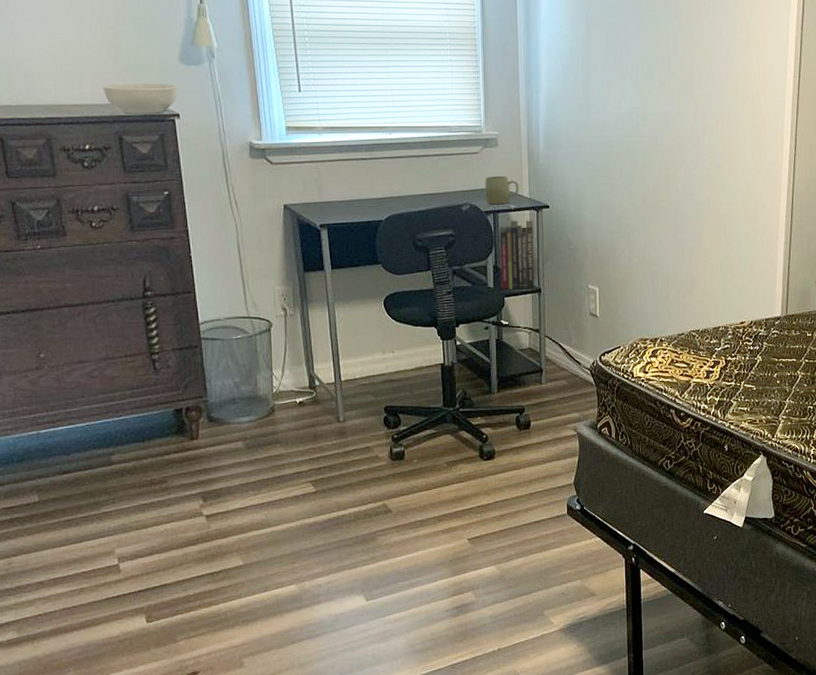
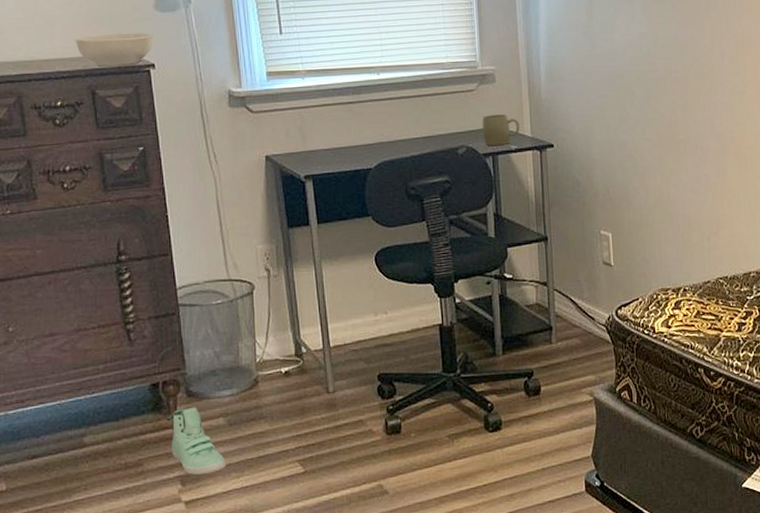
sneaker: none [189,431,245,492] -> present [166,407,227,475]
books: present [499,220,535,290] -> none [499,161,541,240]

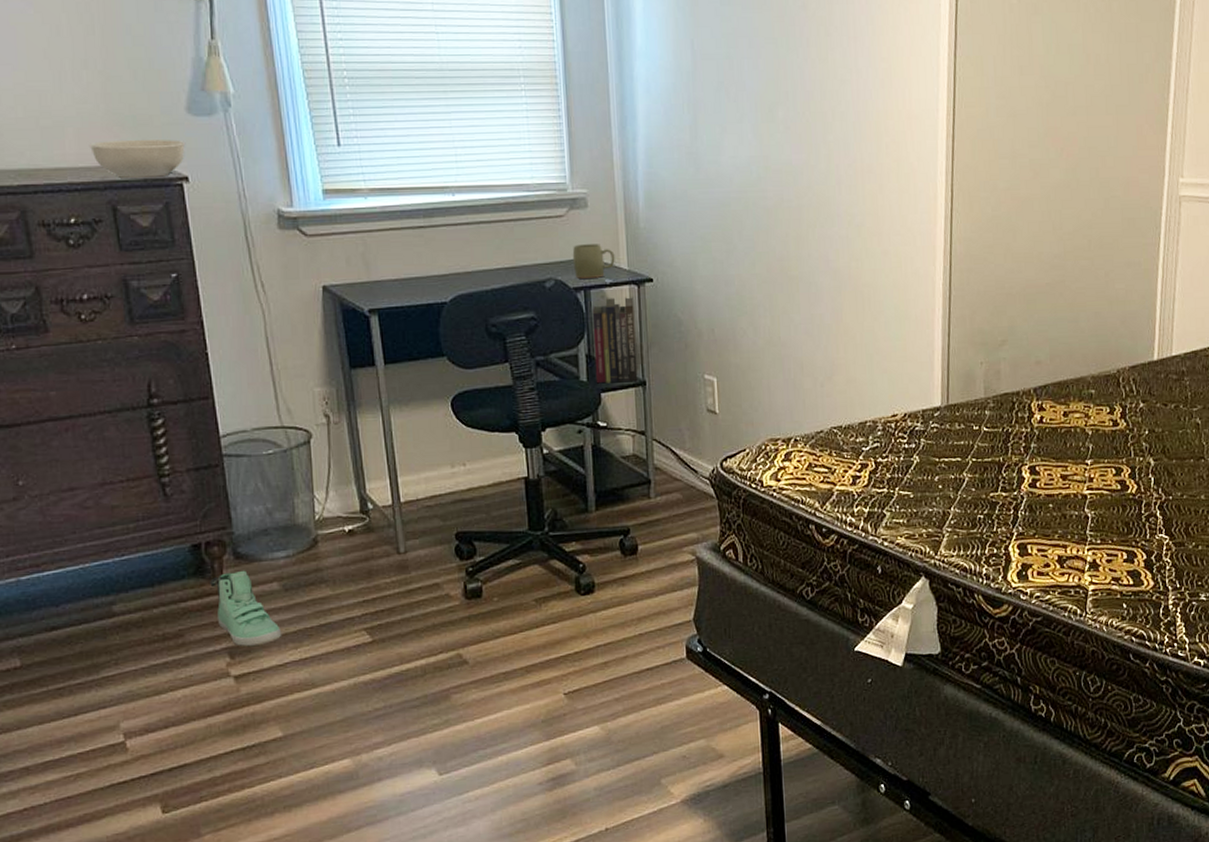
books: none [499,161,541,240] -> present [592,297,638,384]

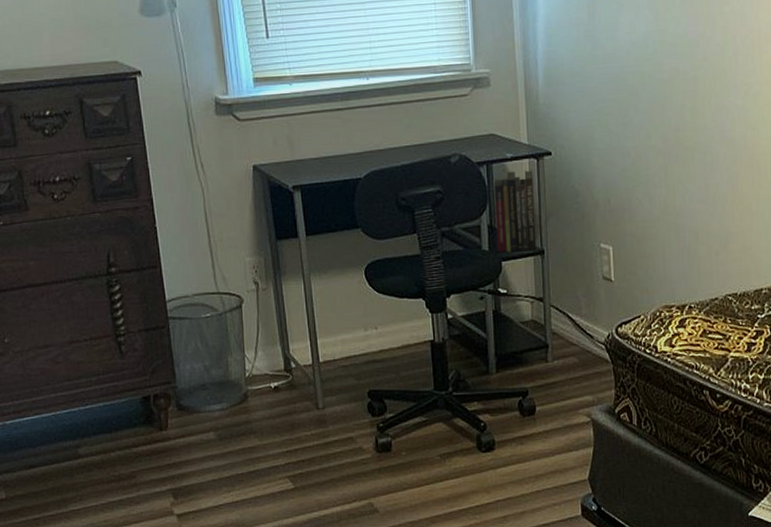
bowl: present [90,139,186,179] -> none [62,38,139,75]
sneaker: present [210,570,282,646] -> none [157,420,218,488]
mug: present [572,244,615,279] -> none [475,120,516,154]

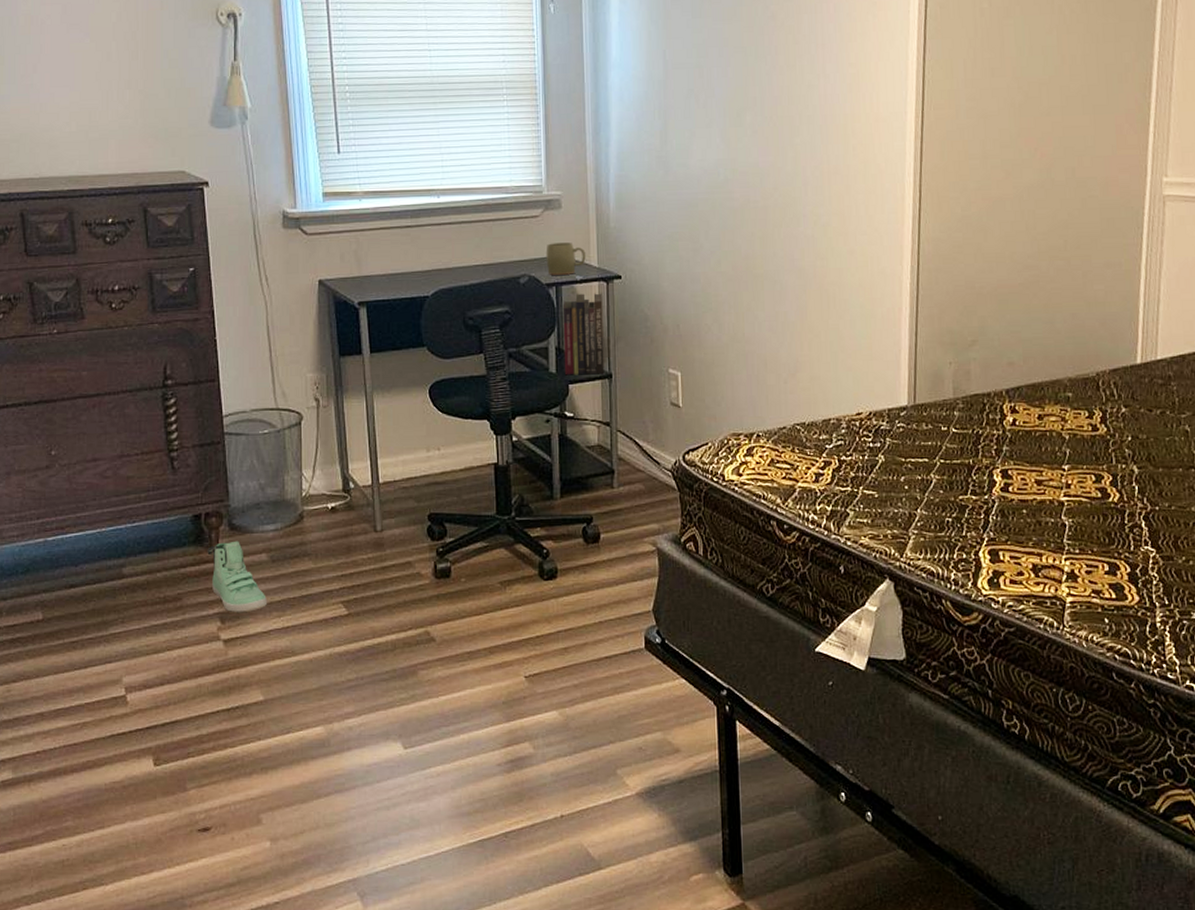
sneaker: none [157,420,218,488] -> present [207,541,268,612]
mug: none [475,120,516,154] -> present [546,242,586,275]

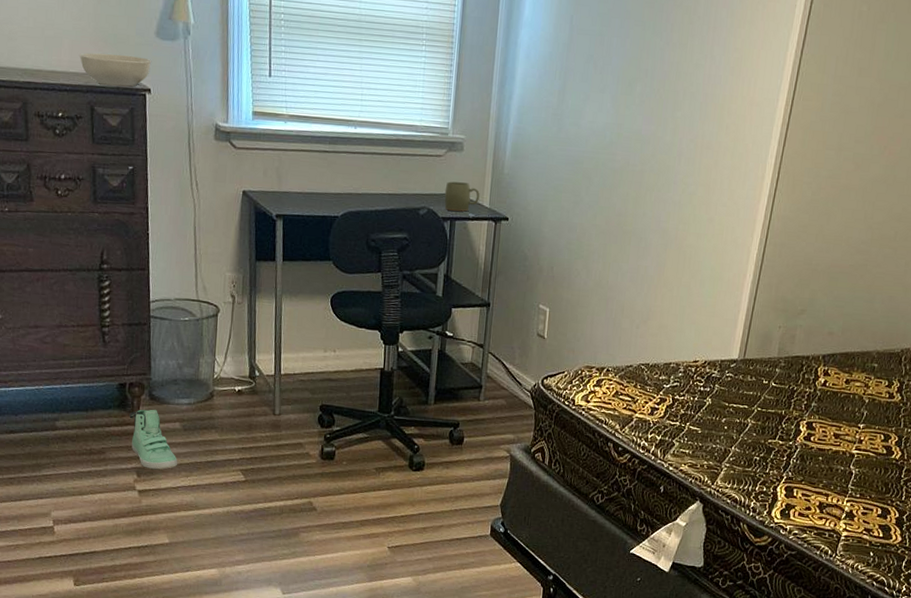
bowl: none [128,149,208,184] -> present [79,52,152,88]
books: present [562,293,605,375] -> none [449,229,490,303]

